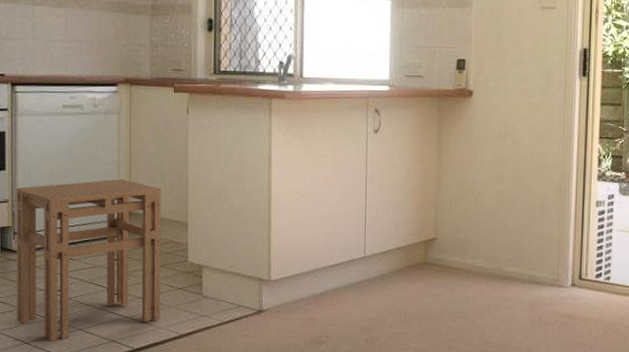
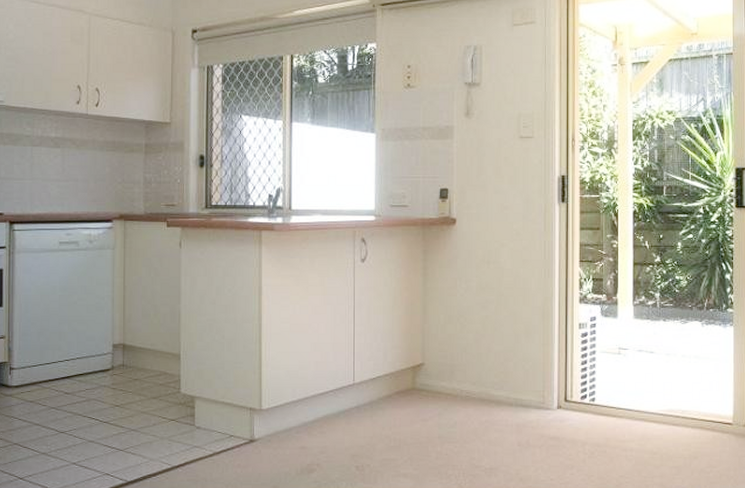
stool: present [16,179,161,342] -> none [11,312,154,476]

